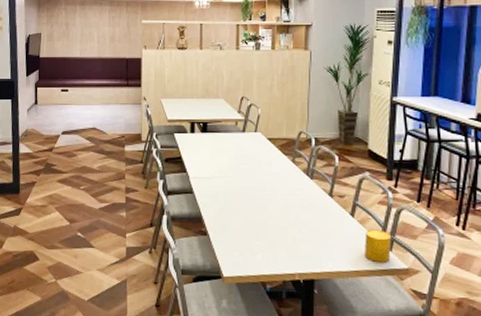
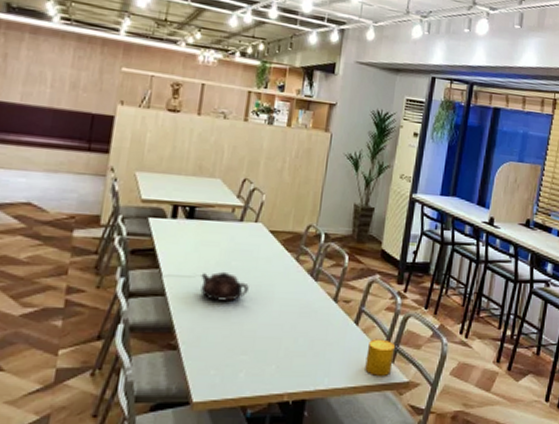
teapot: none [218,173,256,197] -> present [200,271,249,301]

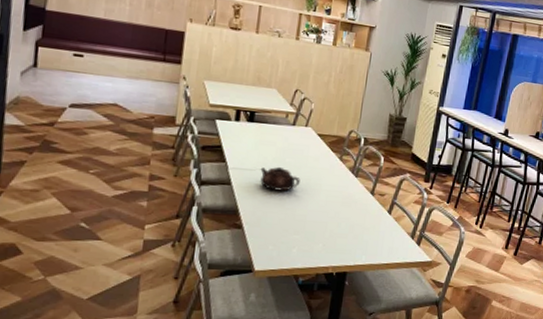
cup: present [365,339,396,376] -> none [396,226,422,256]

